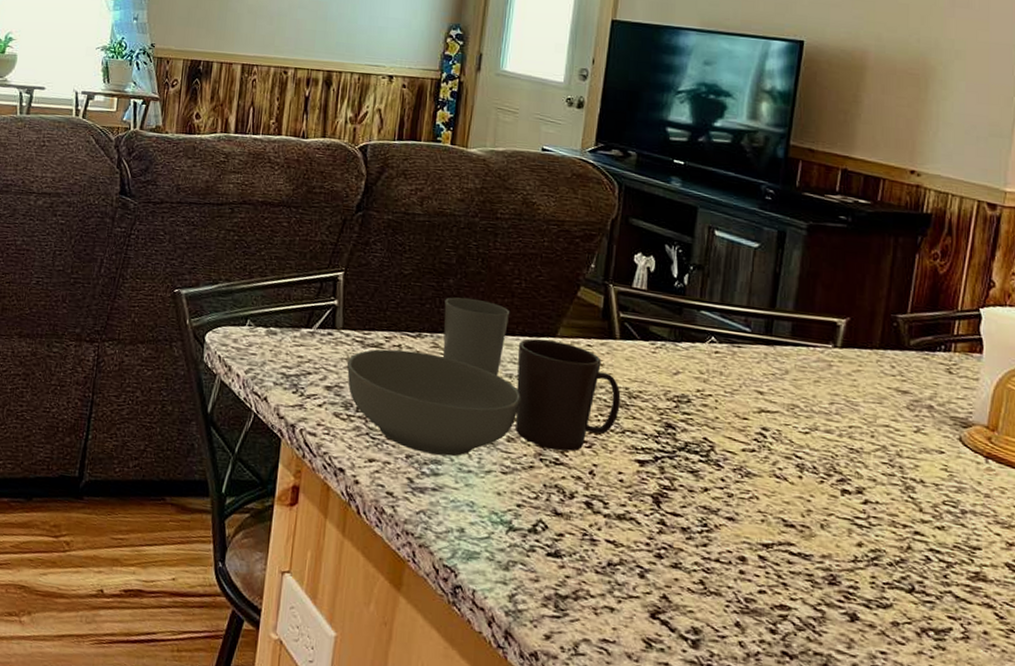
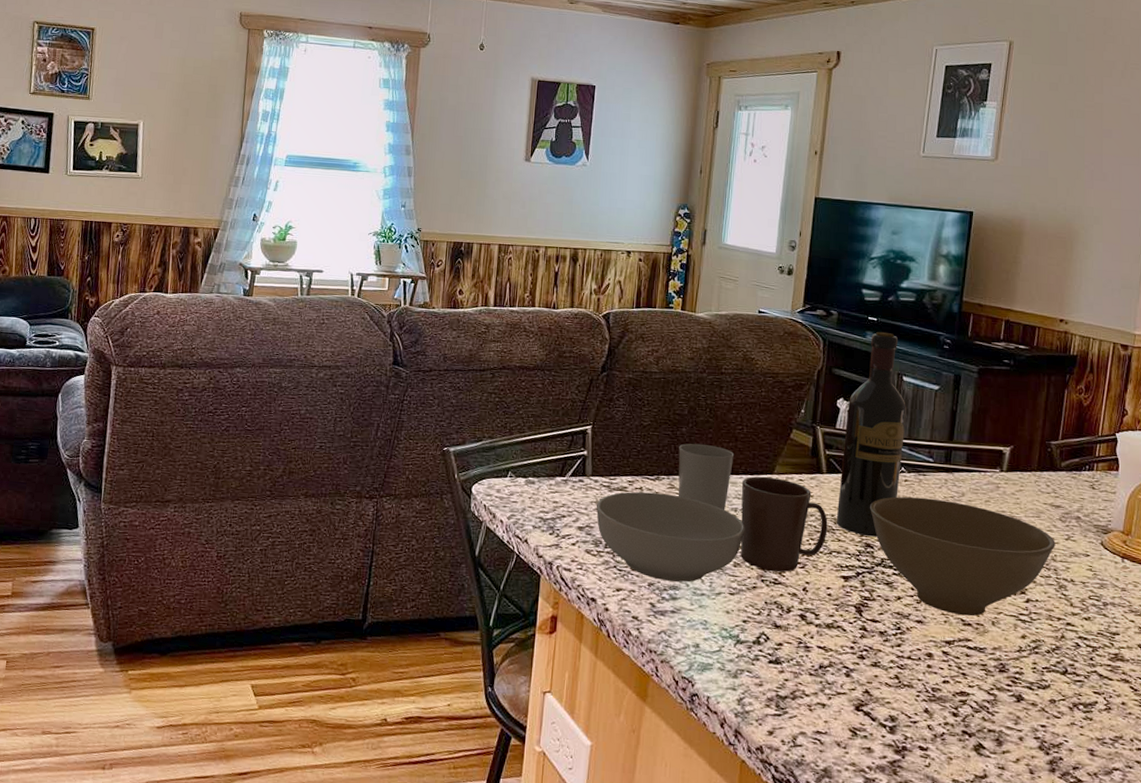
wine bottle: none [630,177,720,417] -> present [836,331,907,537]
bowl: none [672,370,902,516] -> present [870,496,1055,616]

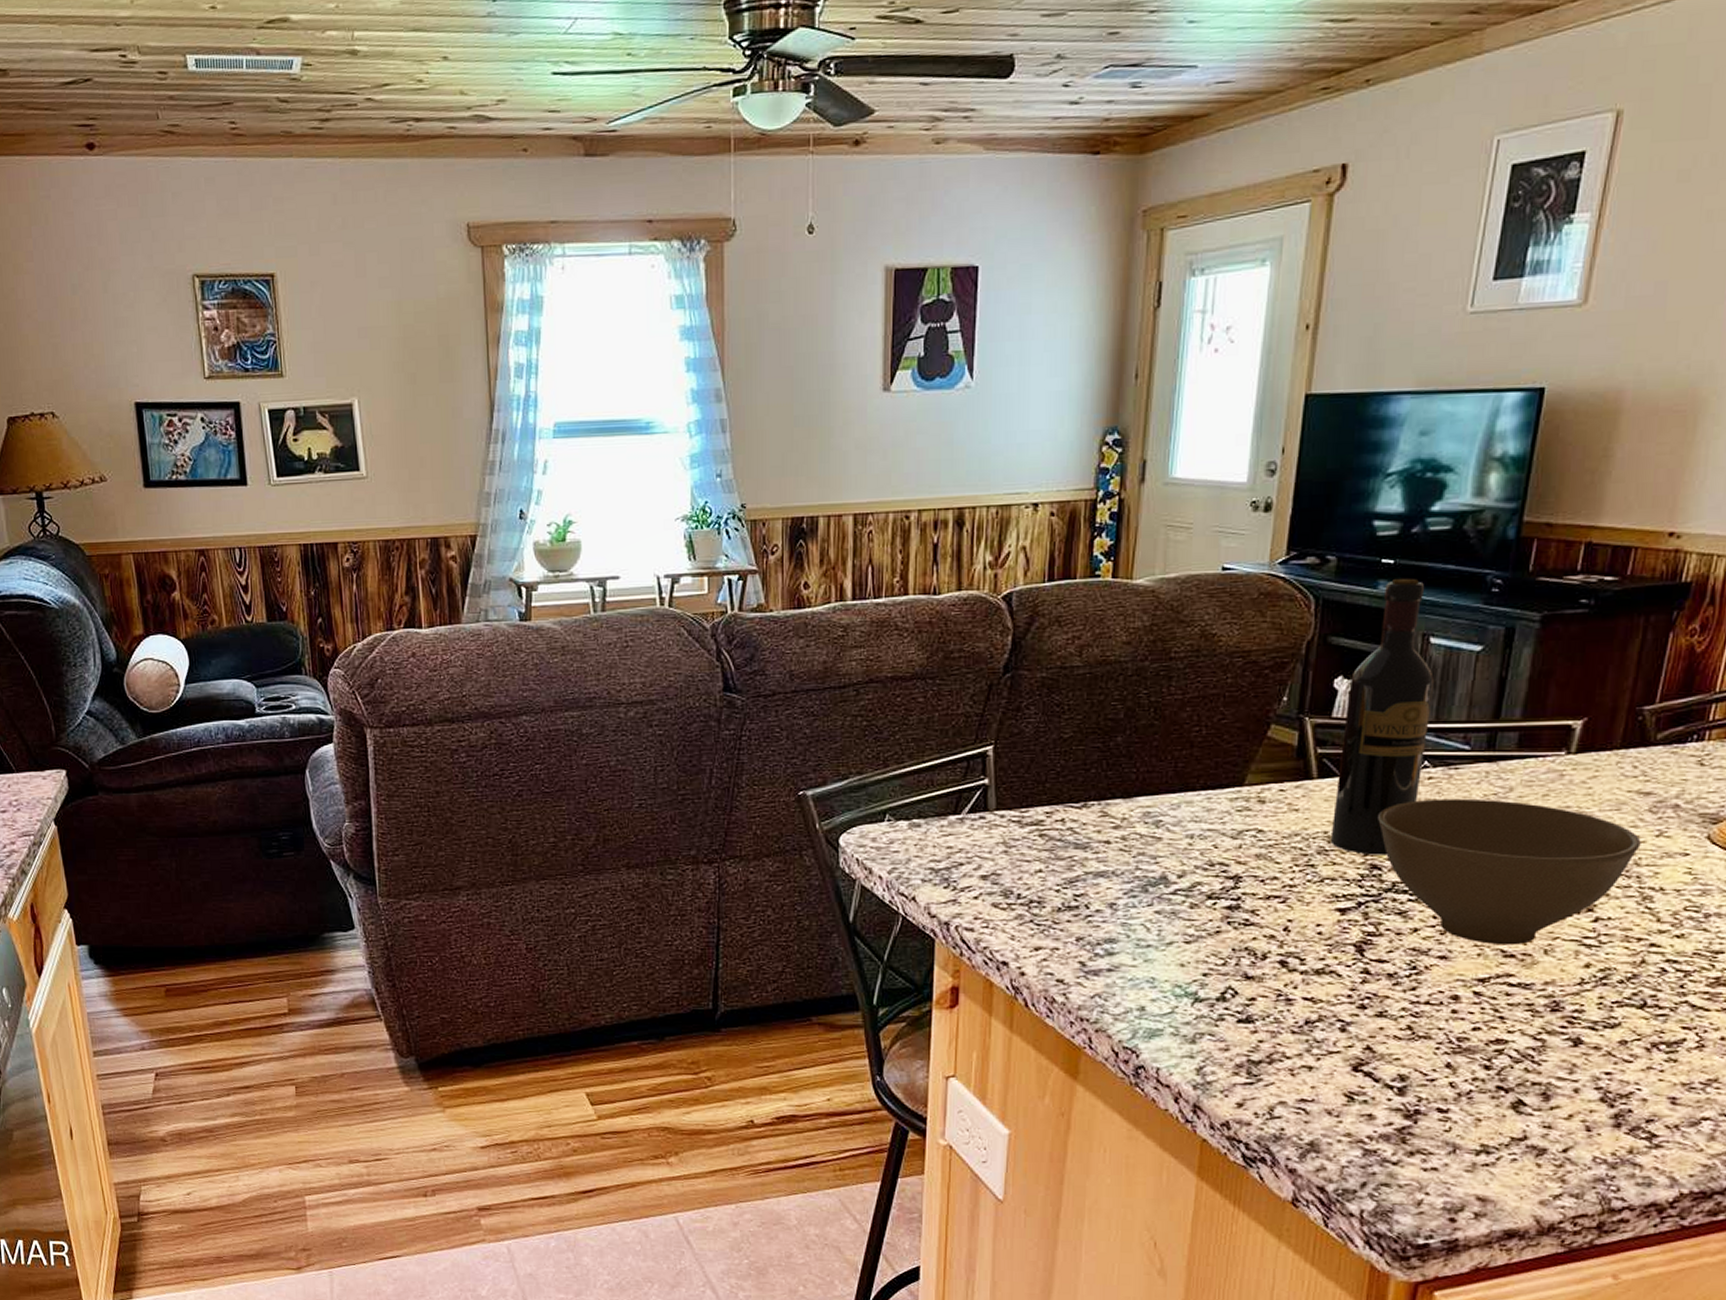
bowl: present [596,491,745,582] -> none [1003,824,1205,933]
cup: present [678,443,735,510] -> none [1112,755,1190,838]
mug: present [741,476,828,572] -> none [1199,790,1319,911]

